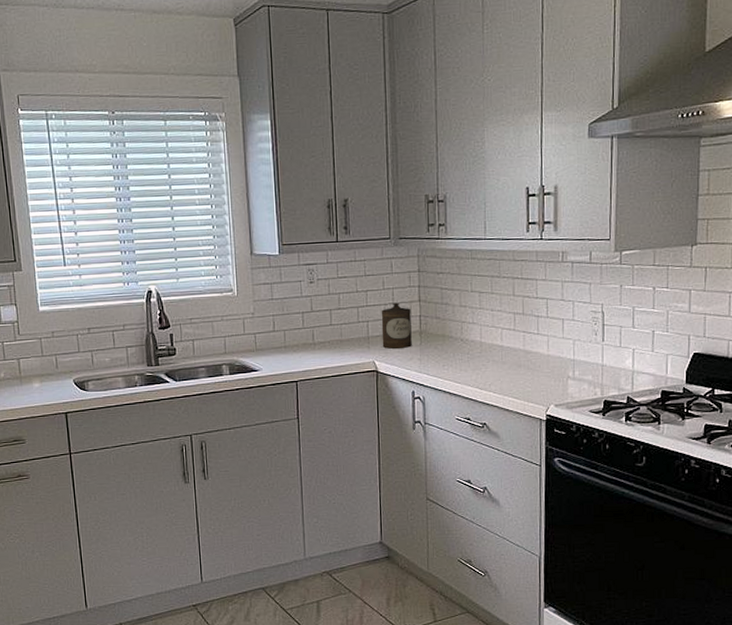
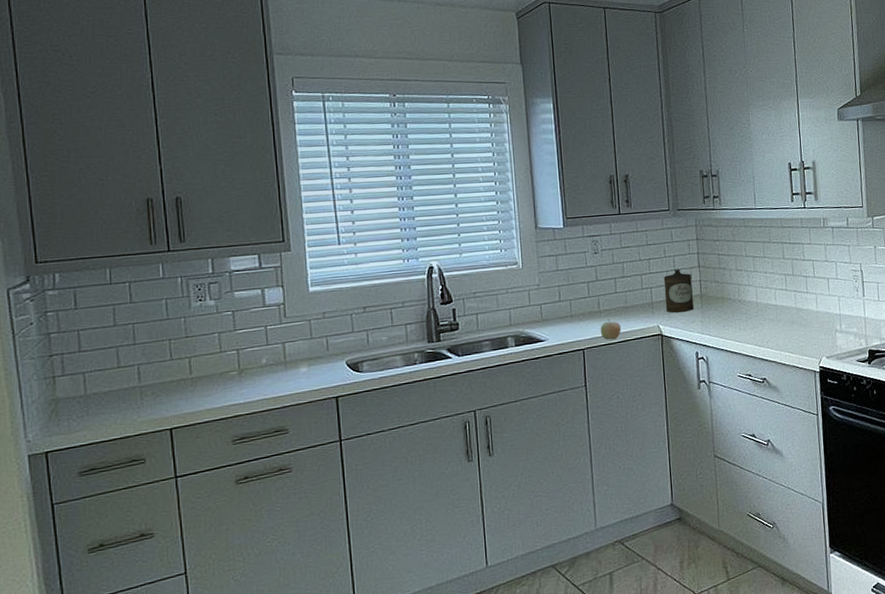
fruit: none [314,352,336,374] -> present [600,319,622,340]

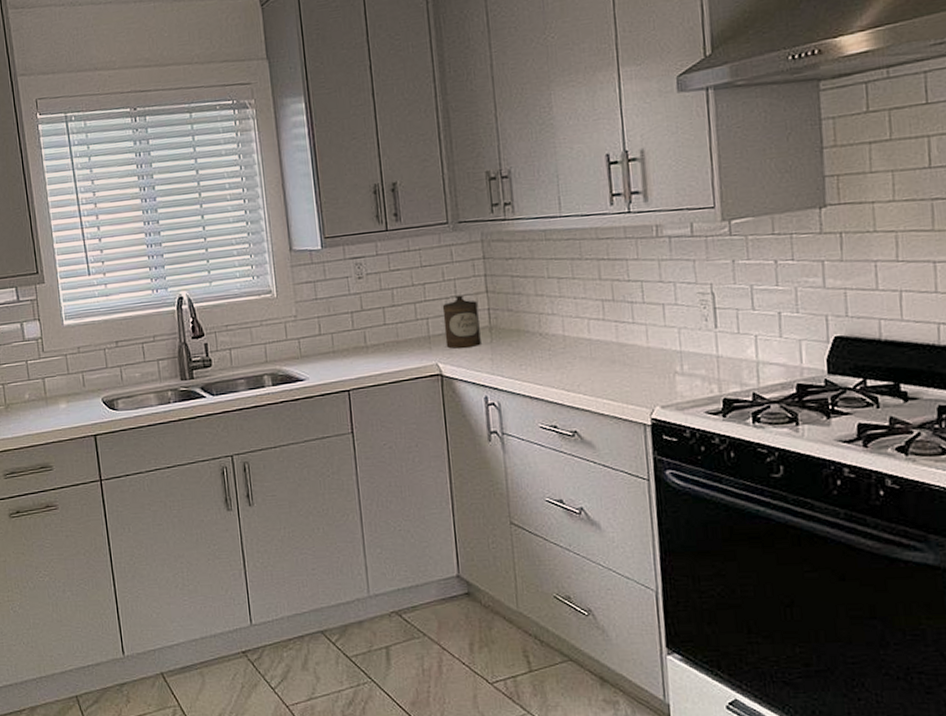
fruit: present [600,319,622,340] -> none [367,355,393,381]

